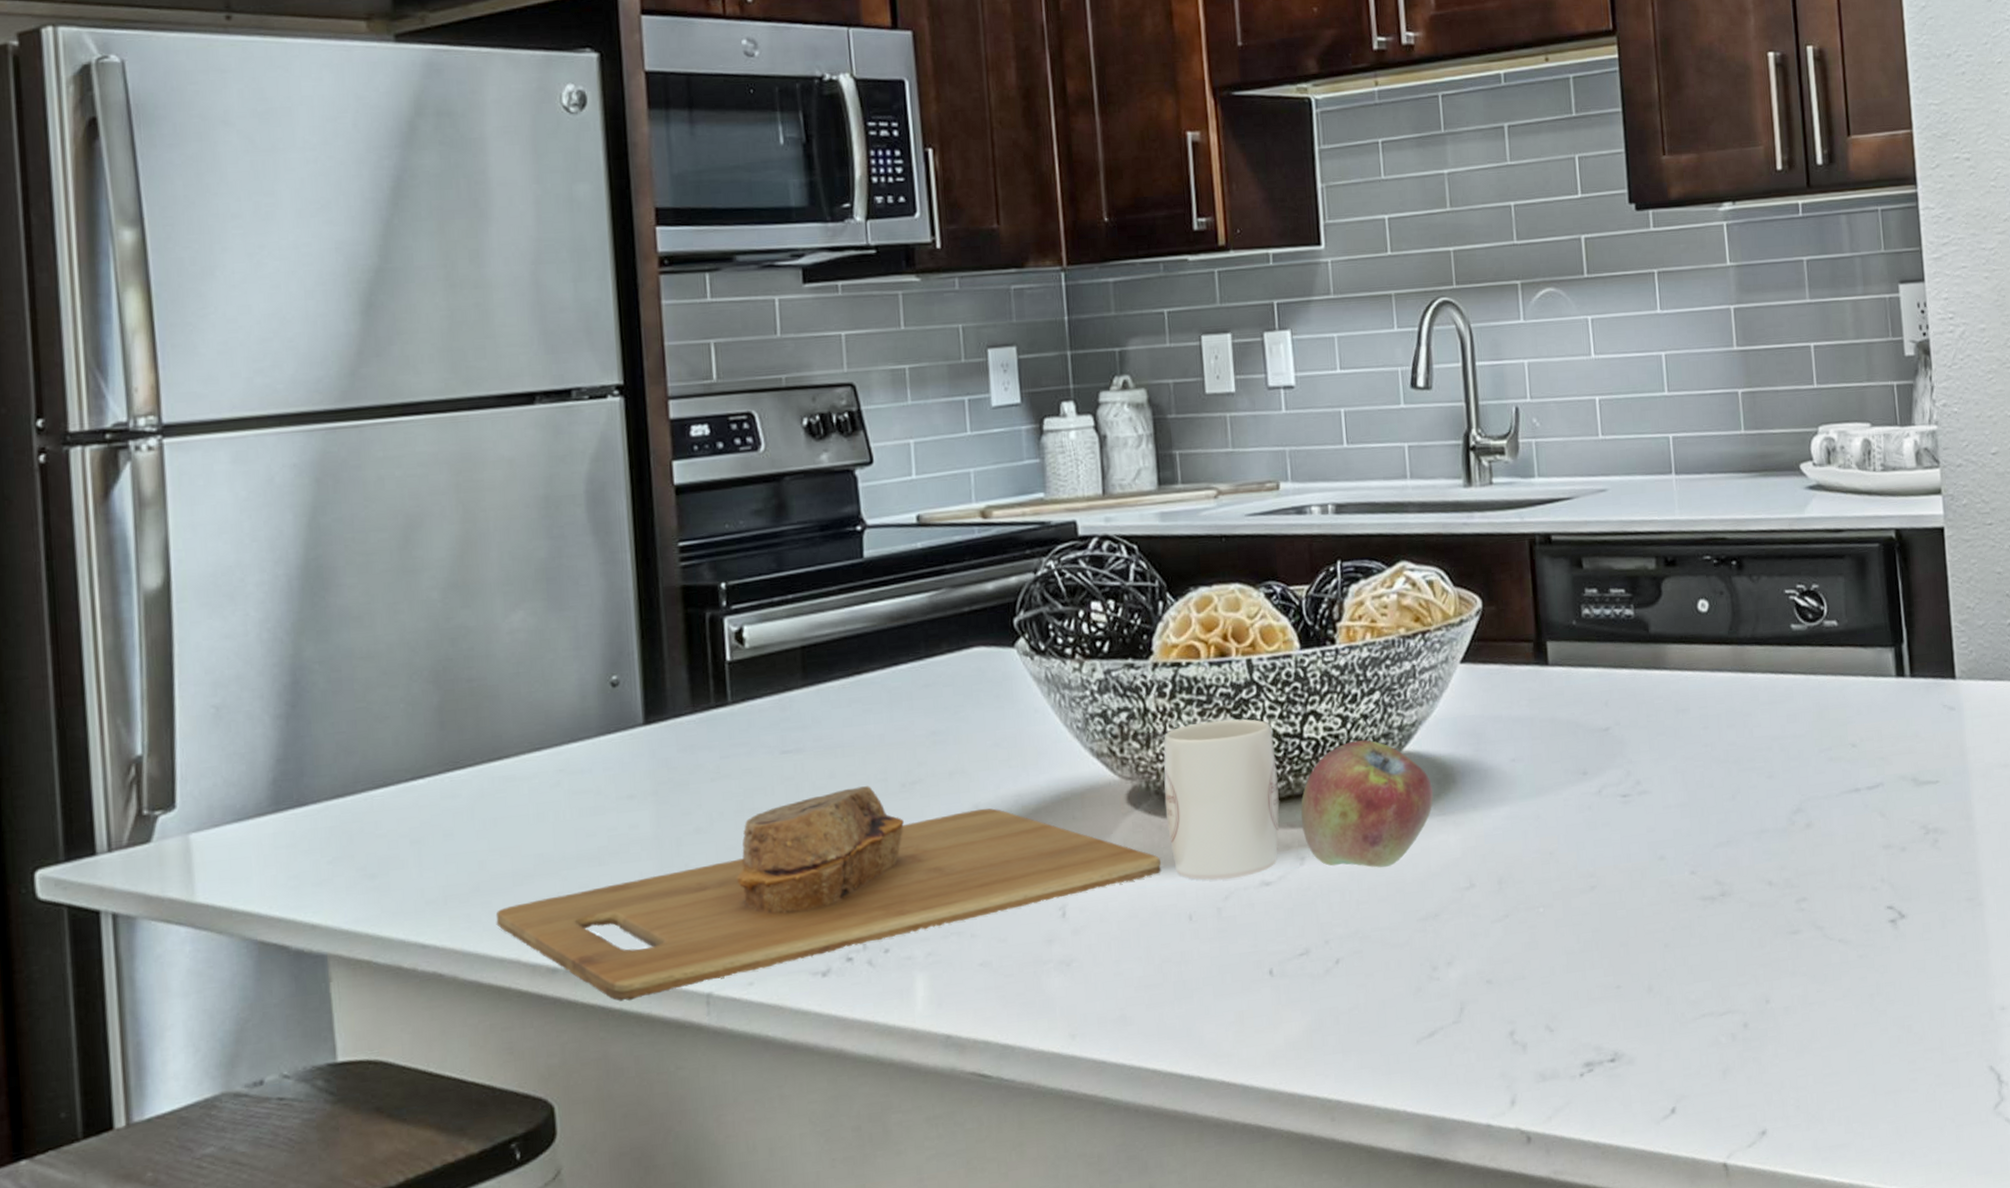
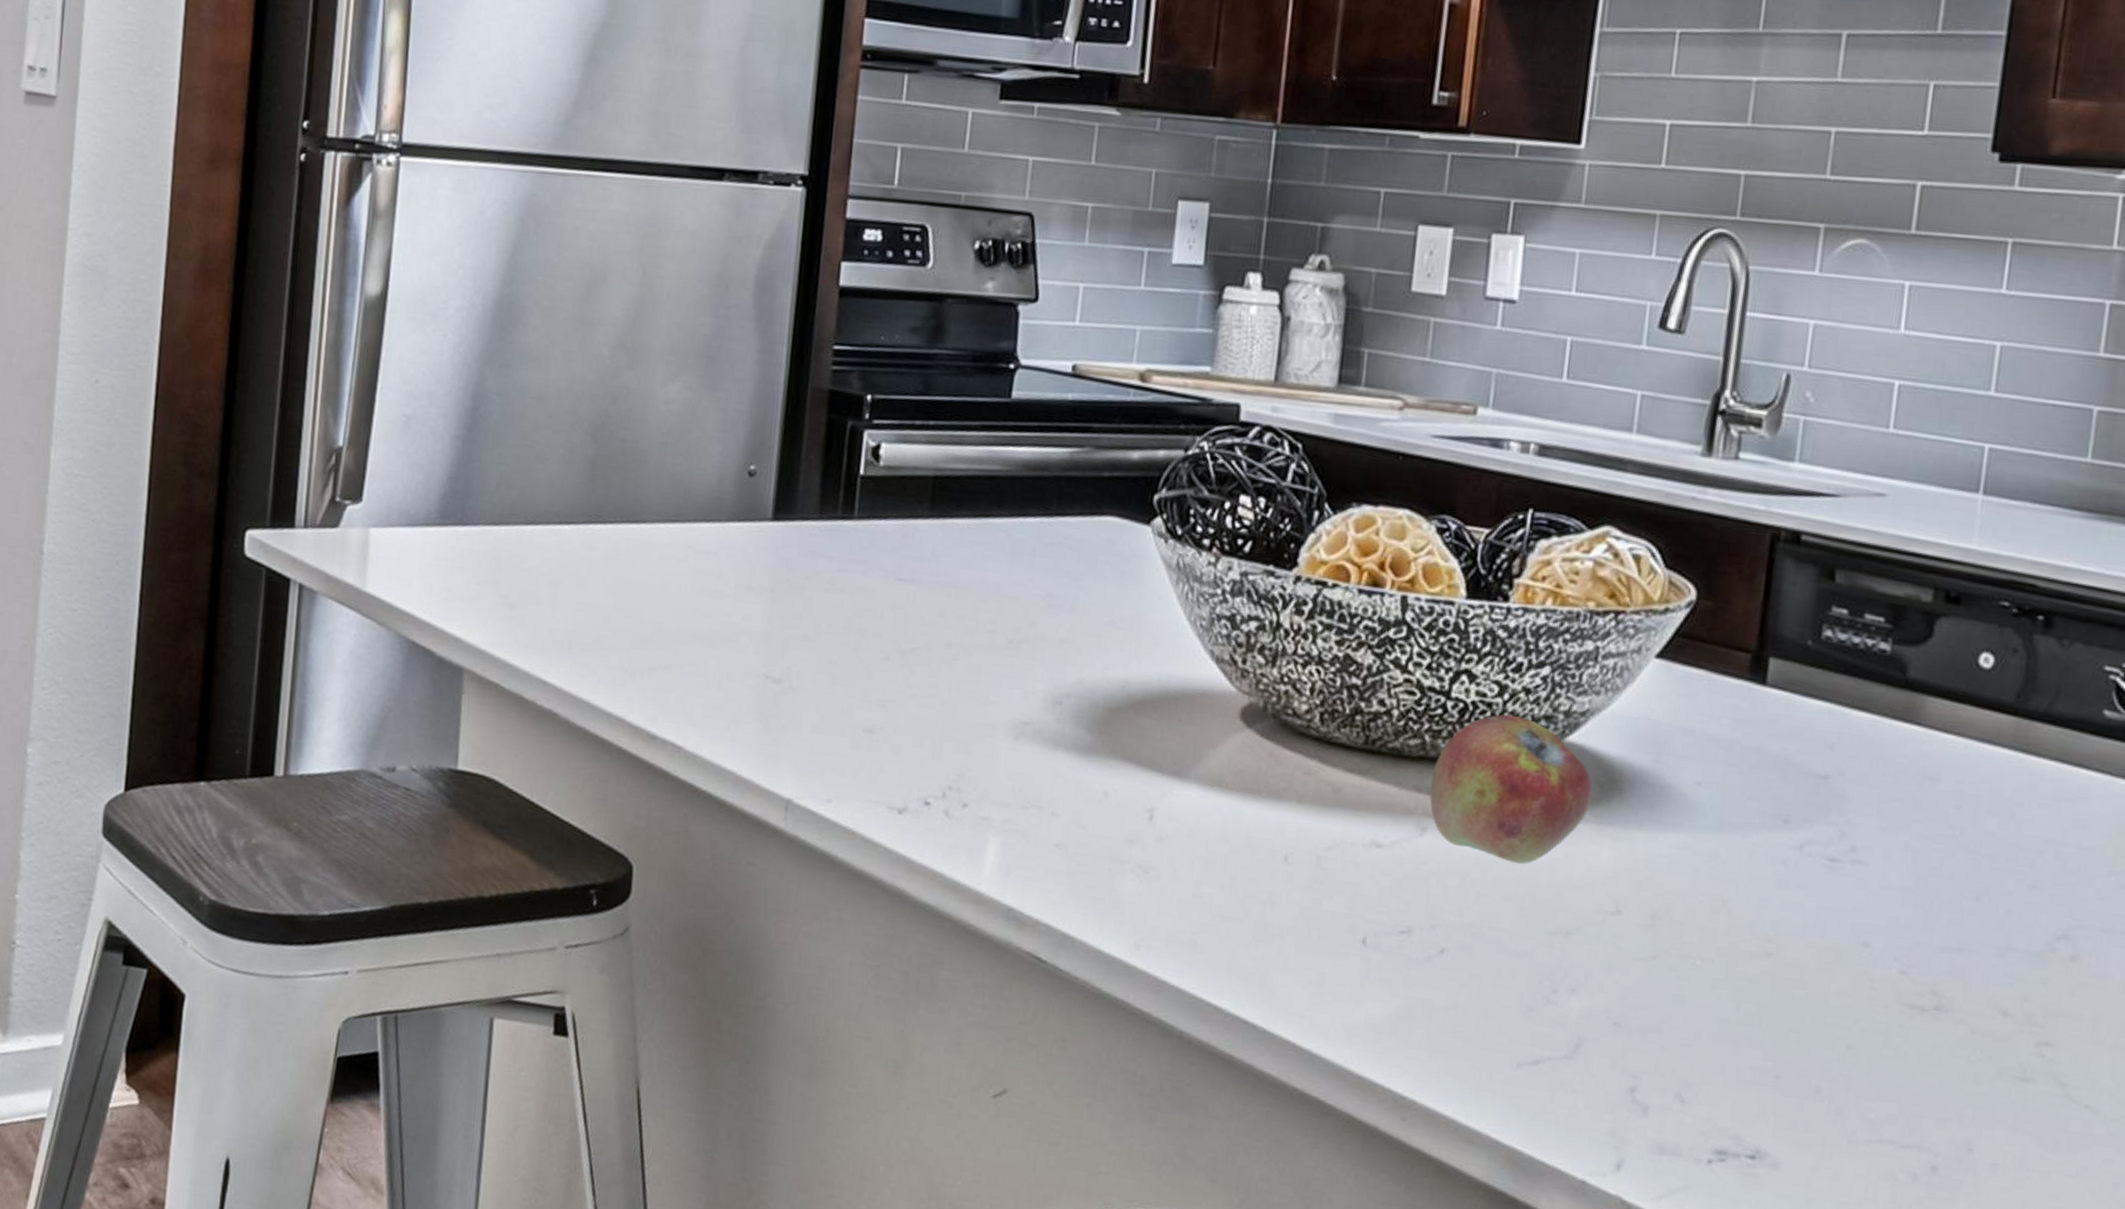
cutting board: present [495,786,1162,1002] -> none [610,631,1266,803]
mug: present [1163,719,1280,881] -> none [1278,651,1416,832]

